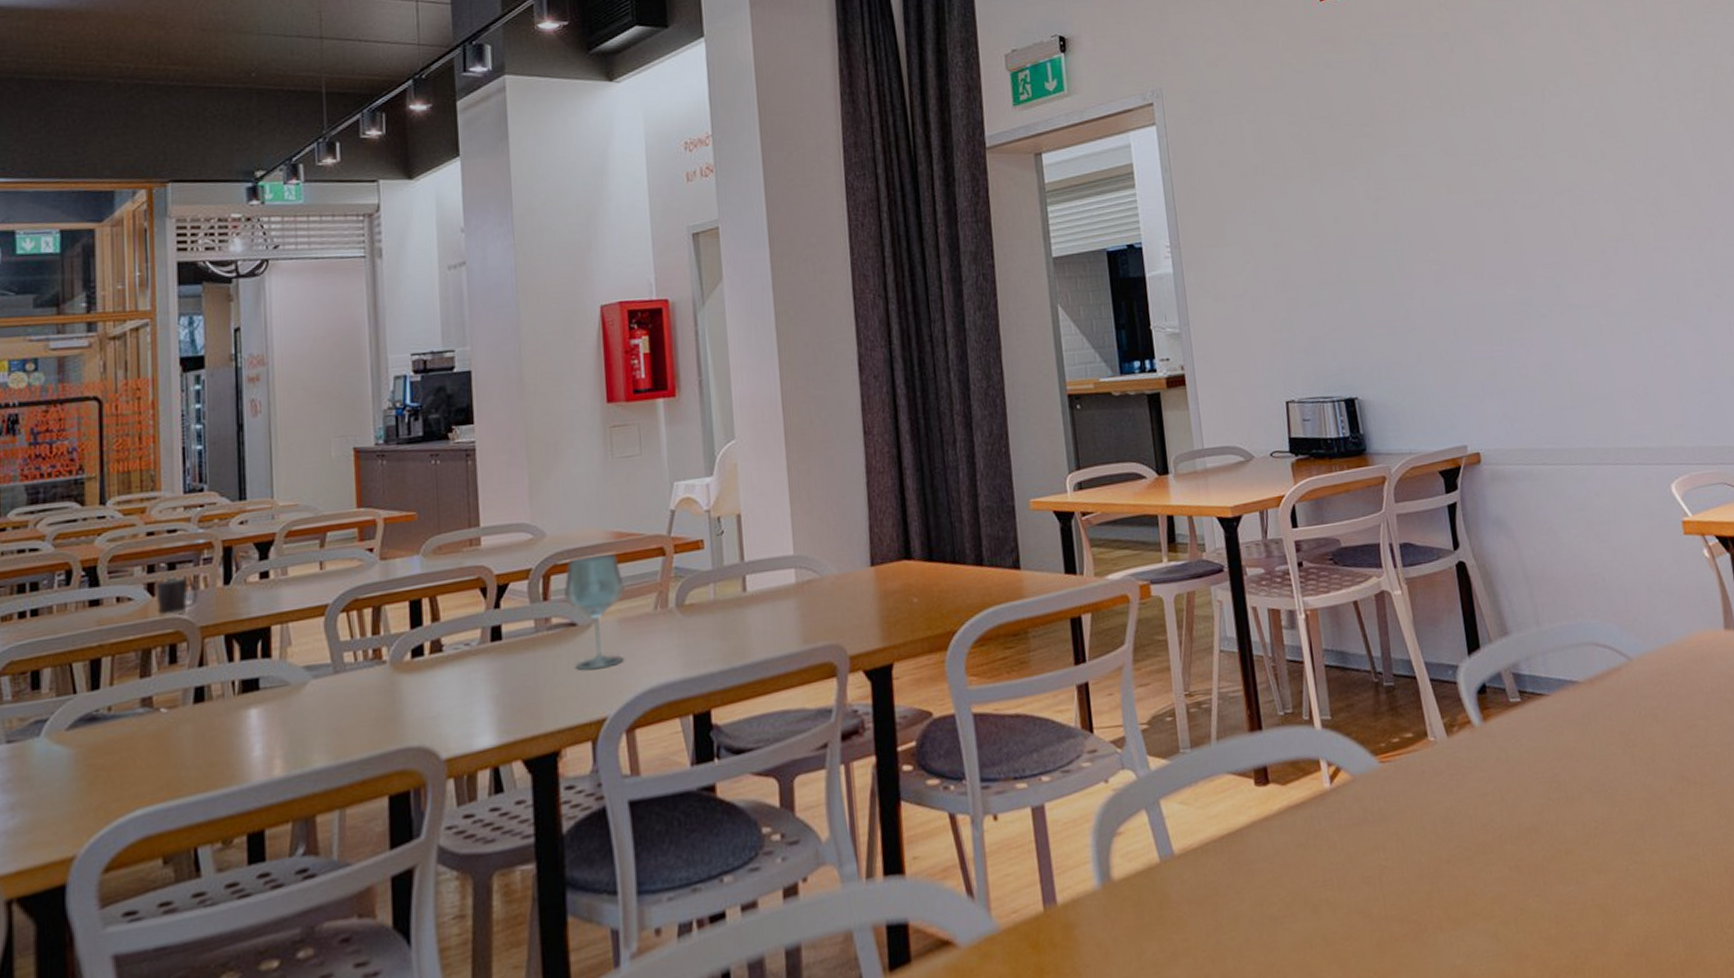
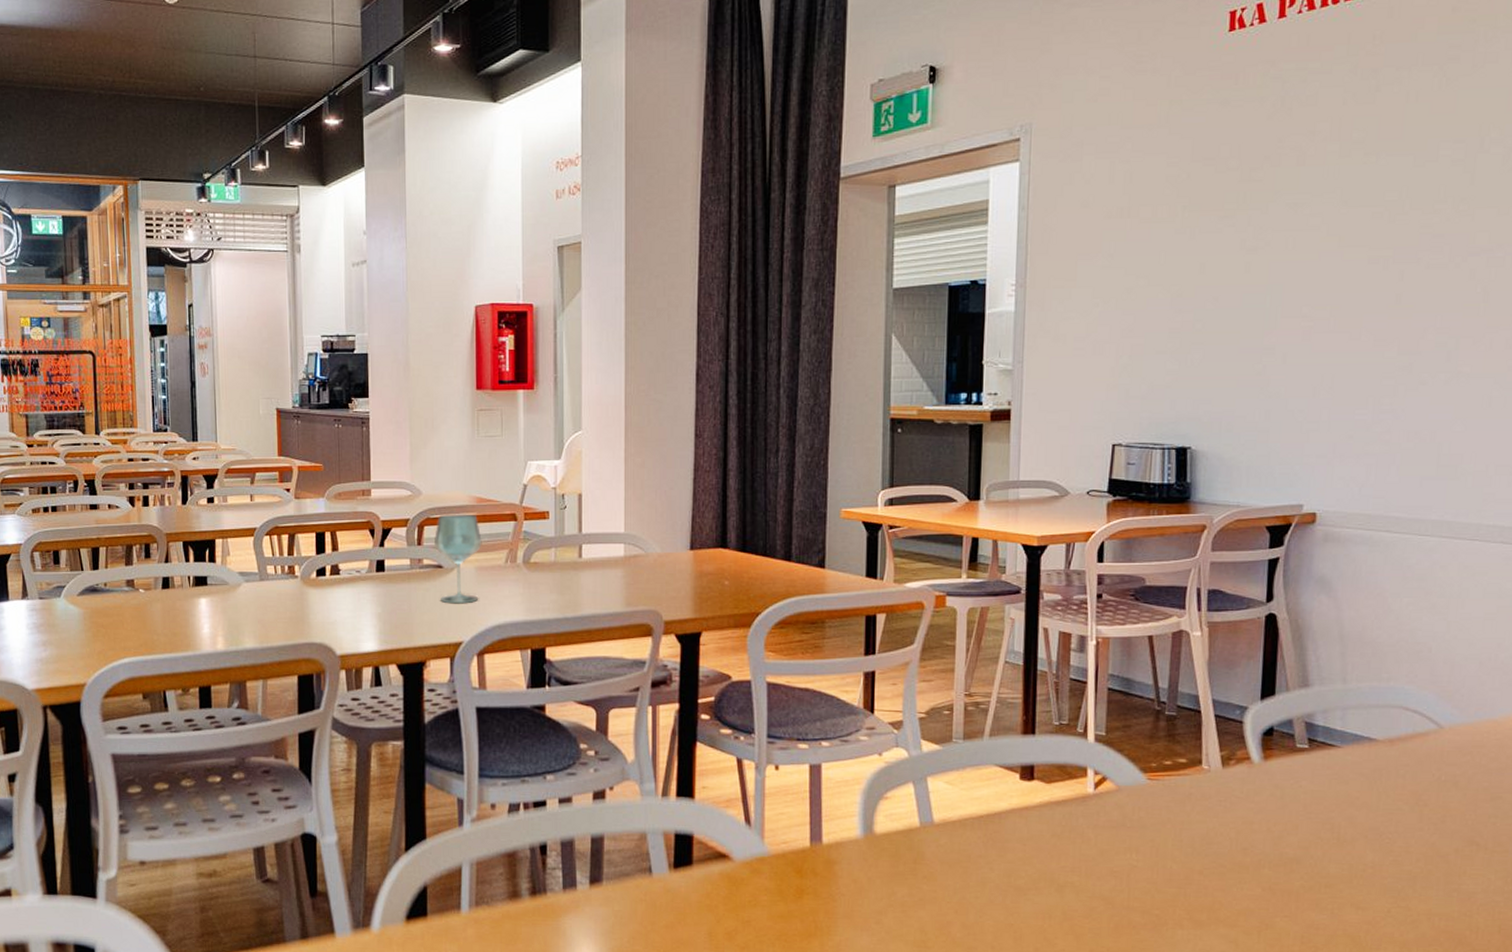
mug: present [154,576,198,617] -> none [134,494,164,523]

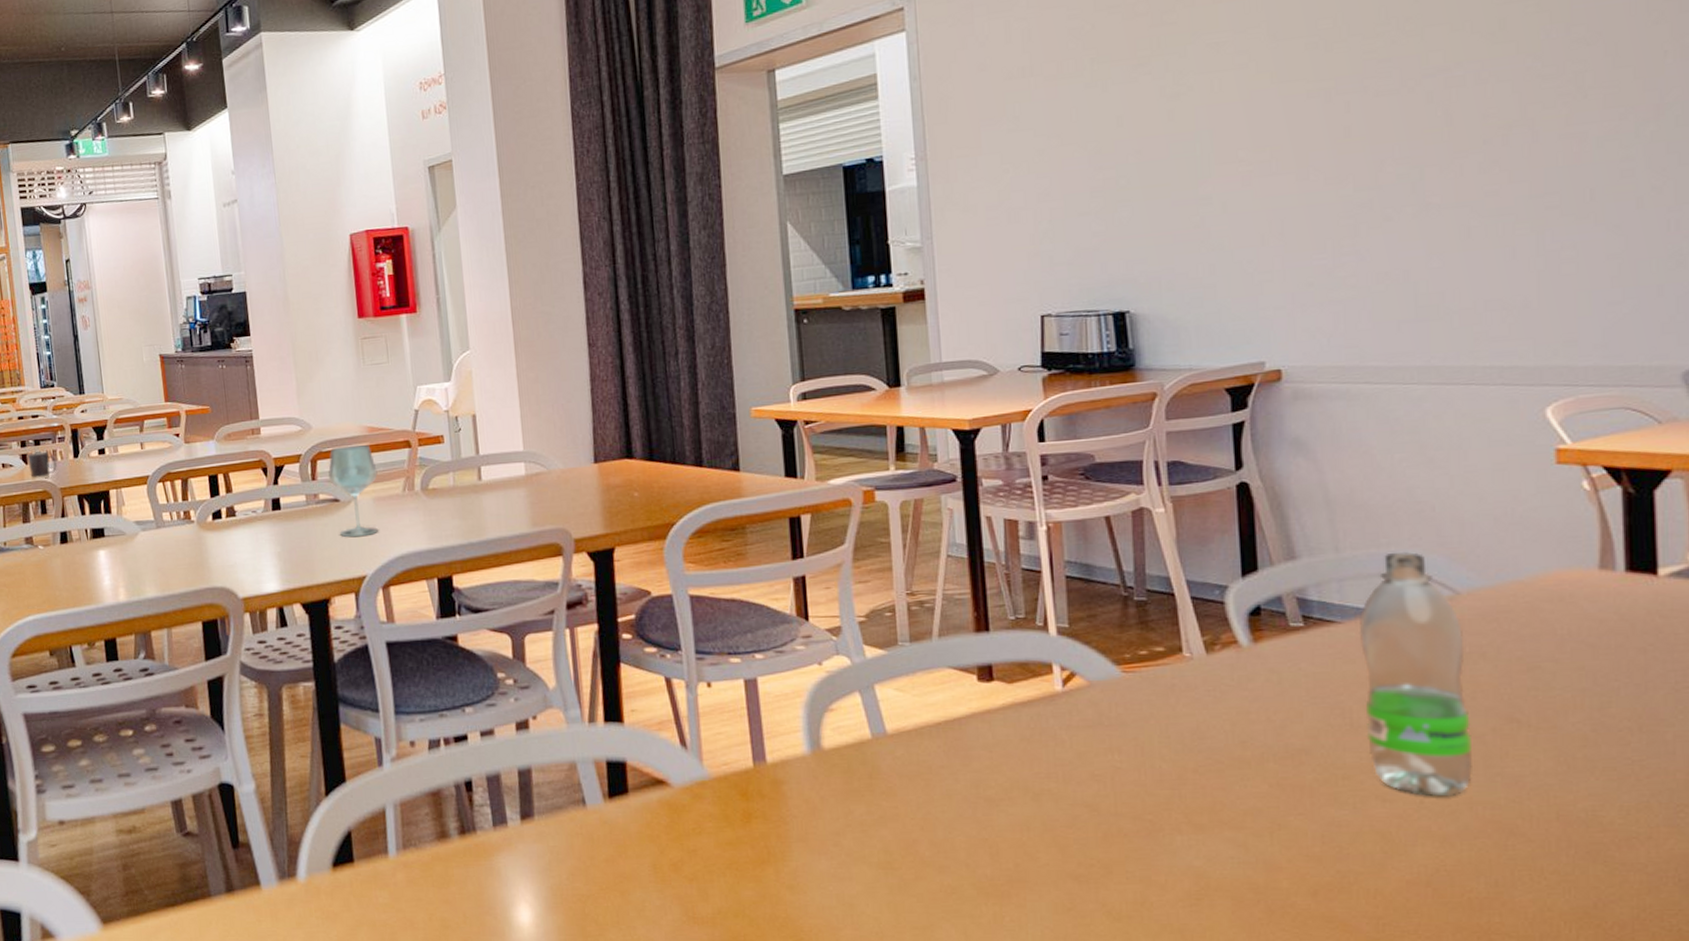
mug: none [134,494,164,523] -> present [26,450,57,480]
bottle: none [1349,686,1442,908] -> present [1359,551,1472,797]

